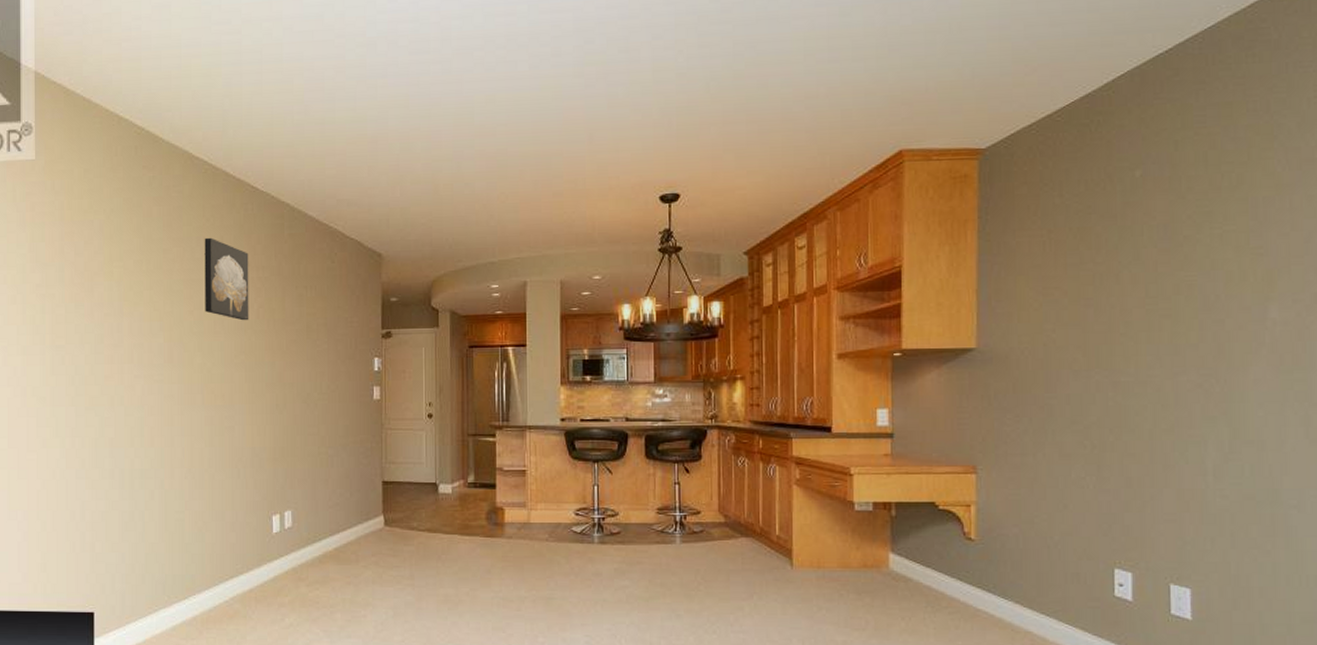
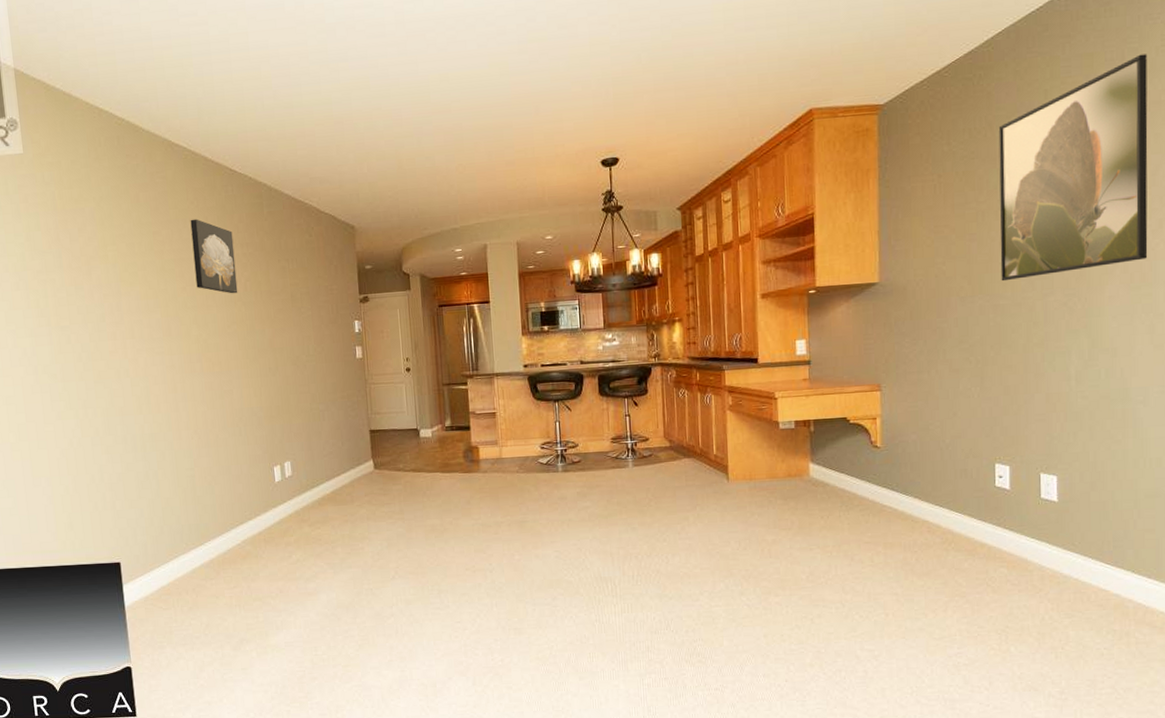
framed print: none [1120,105,1301,355] -> present [998,54,1148,282]

